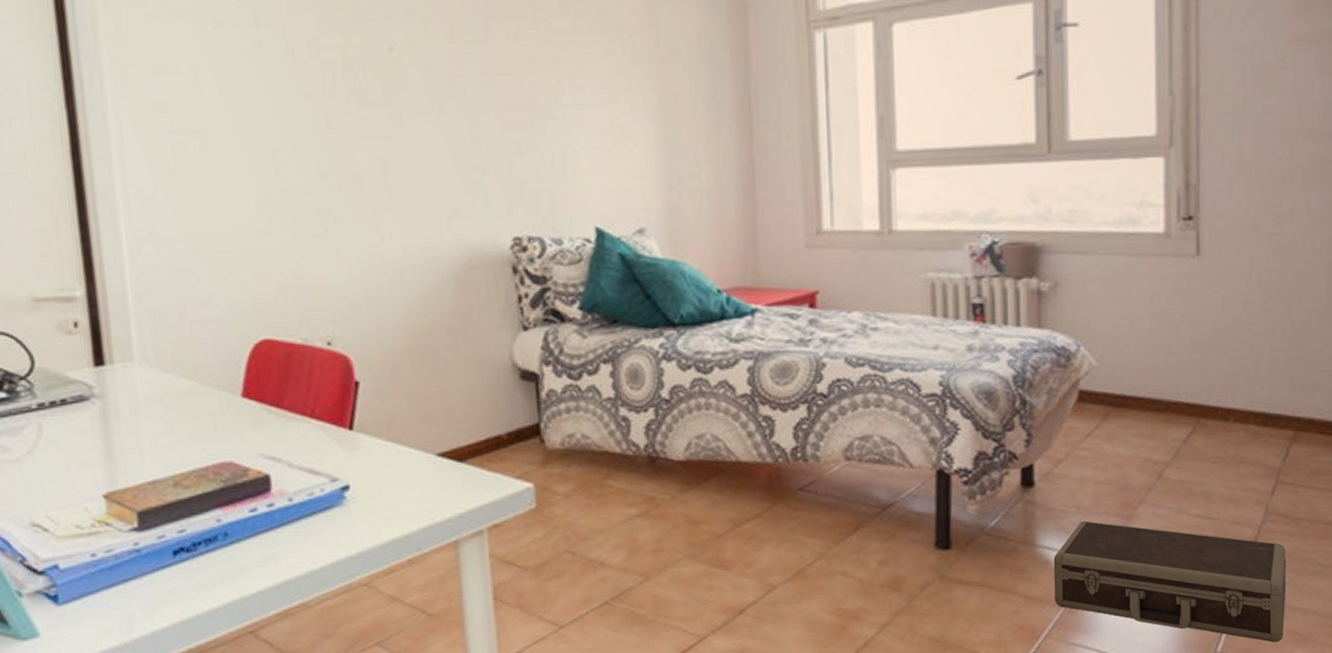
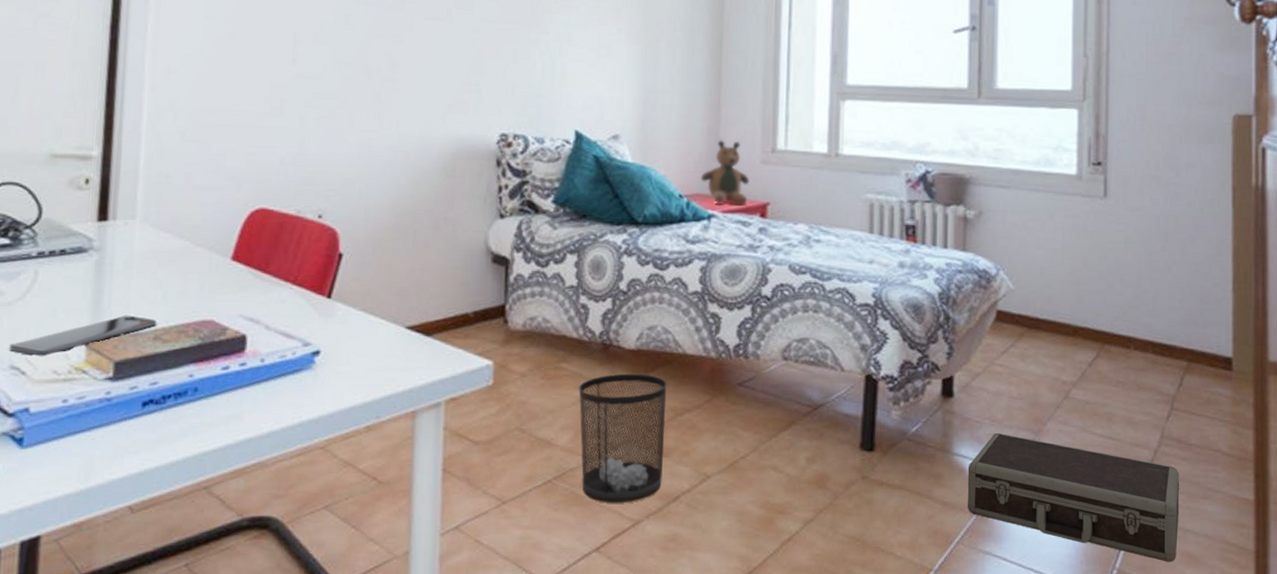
smartphone: none [25,462,175,512] -> present [9,315,157,357]
waste bin: none [628,485,726,621] -> present [579,373,667,503]
teddy bear: none [739,225,794,298] -> present [700,140,750,206]

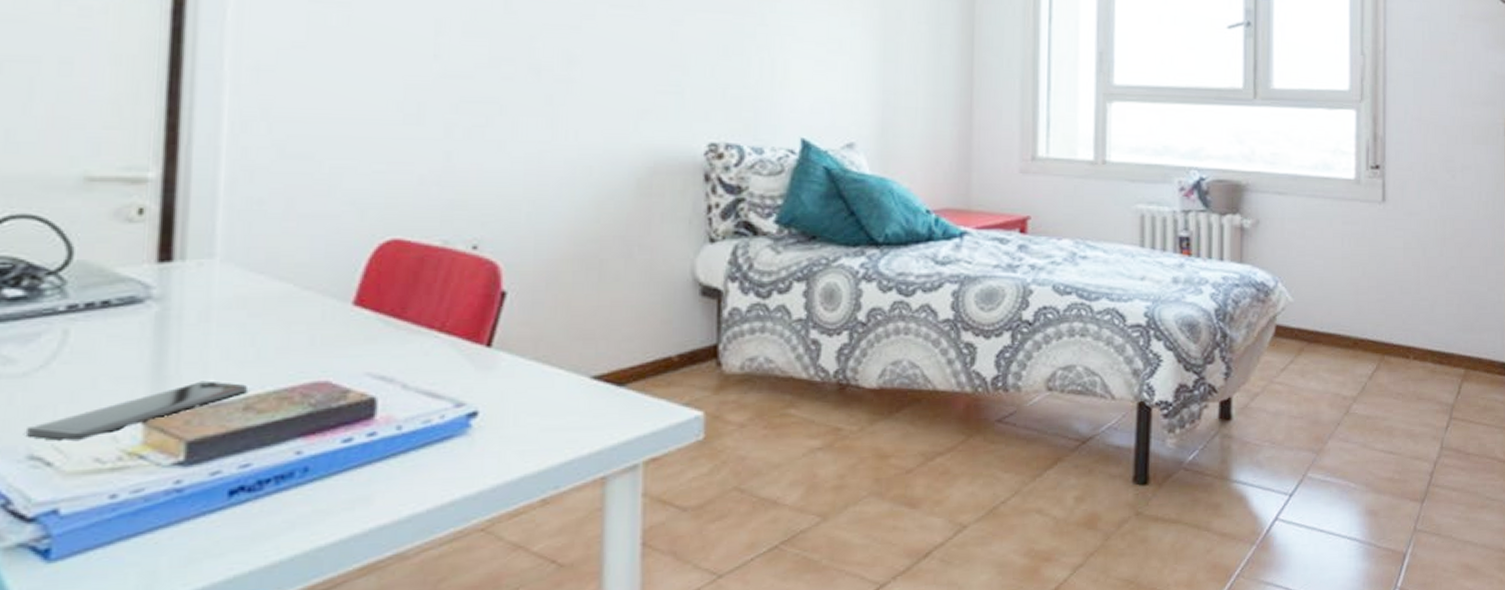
waste bin: present [579,373,667,503] -> none [810,415,915,566]
teddy bear: present [700,140,750,206] -> none [950,147,1007,221]
suitcase: present [967,432,1180,562] -> none [1247,455,1459,576]

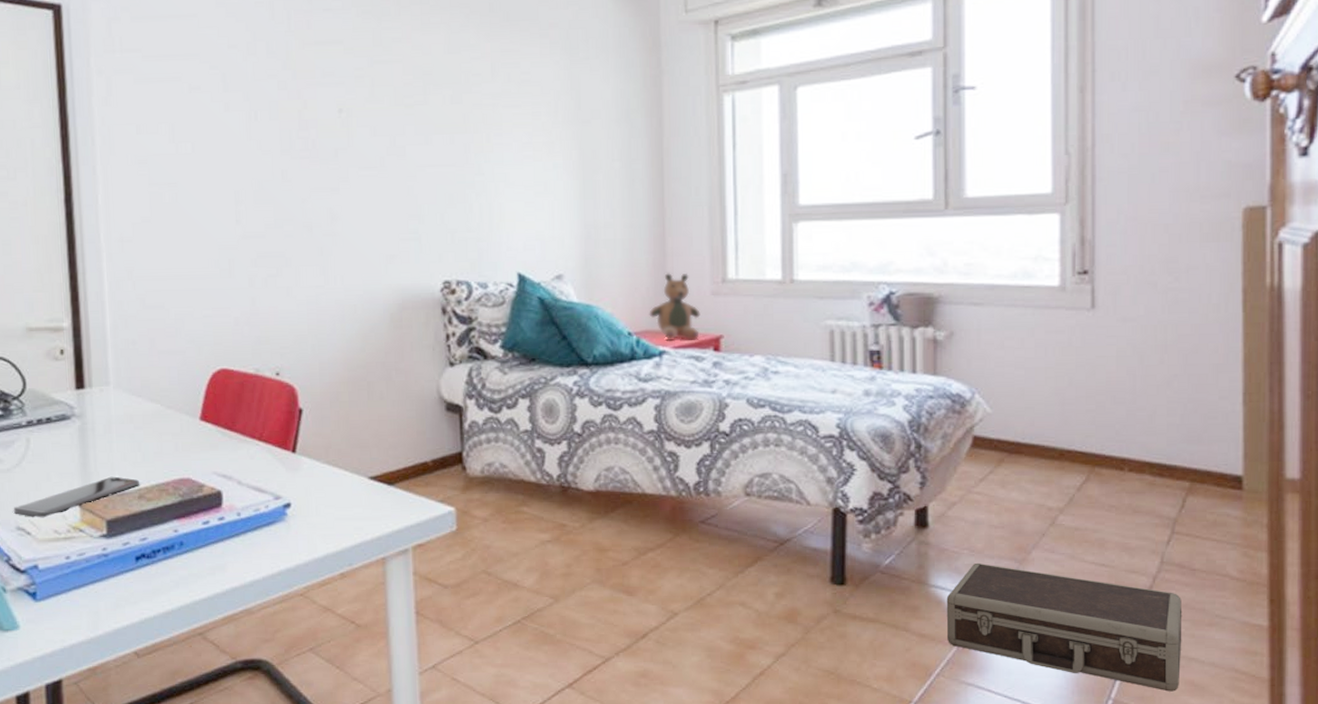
teddy bear: none [950,147,1007,221] -> present [649,273,700,341]
suitcase: none [1247,455,1459,576] -> present [946,562,1183,692]

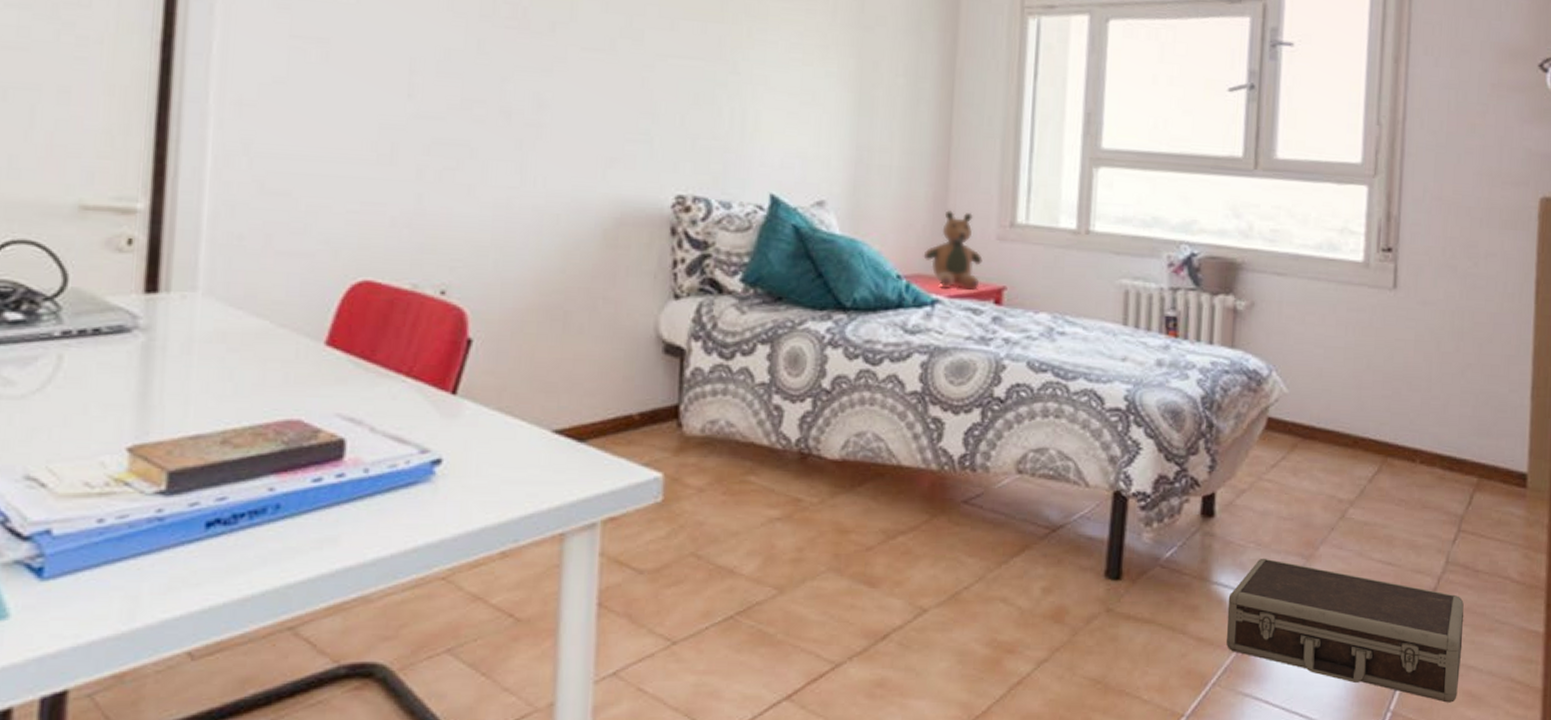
smartphone: present [13,476,140,518] -> none [22,412,226,465]

